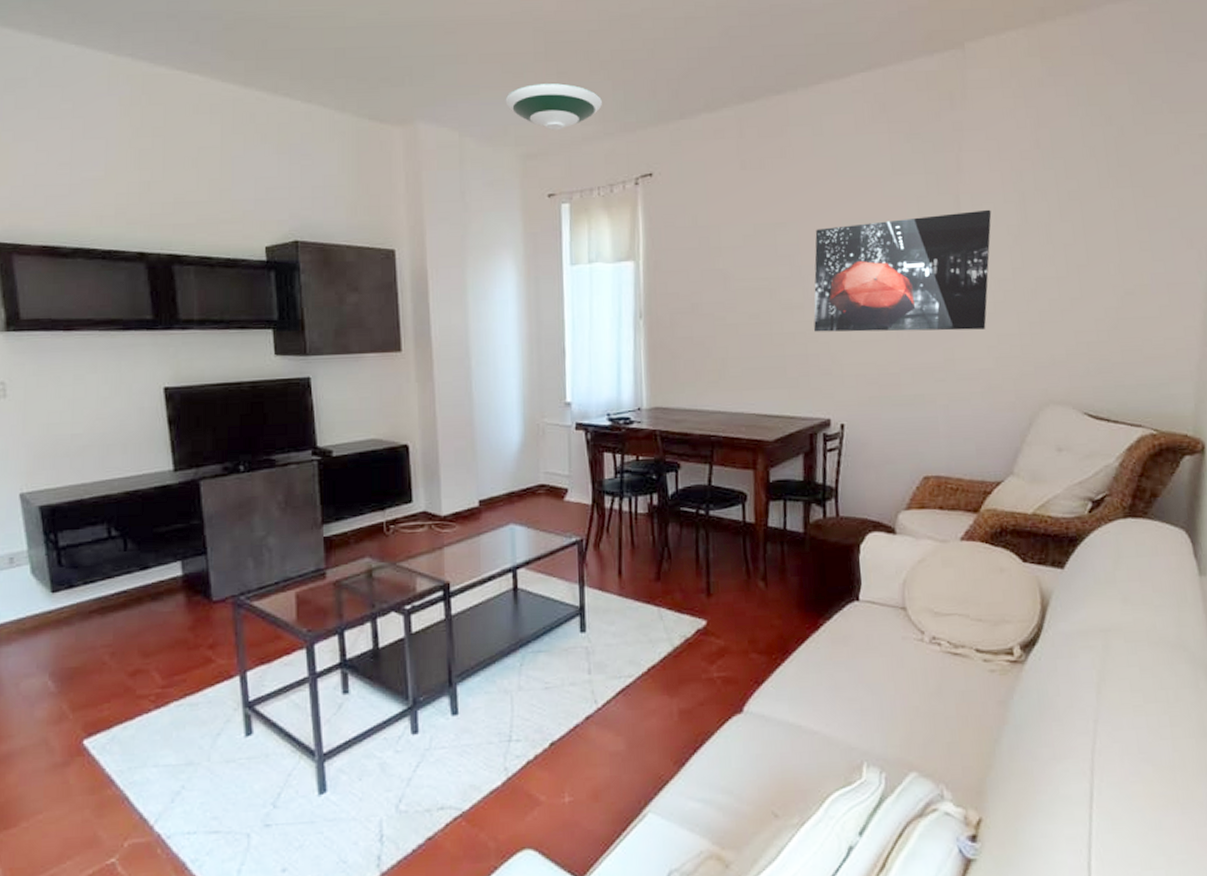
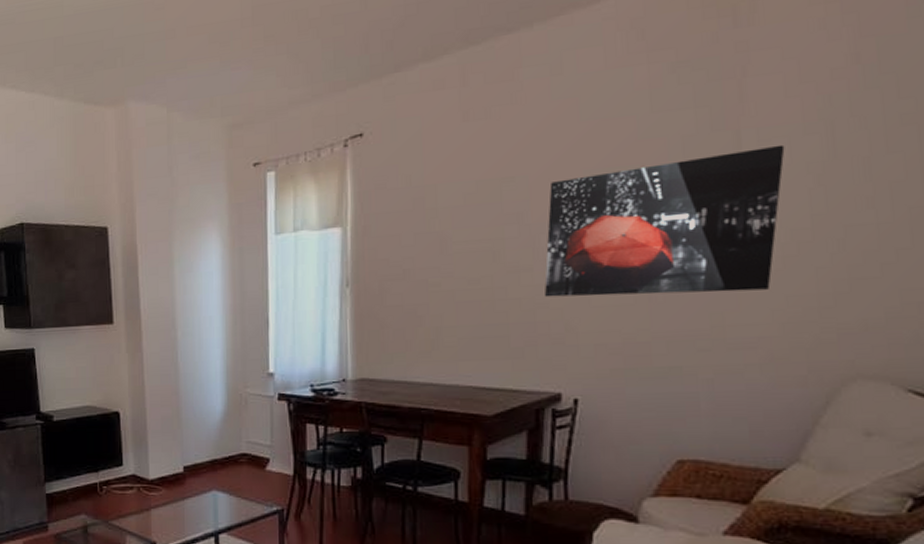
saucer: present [505,83,602,131] -> none [212,47,310,98]

